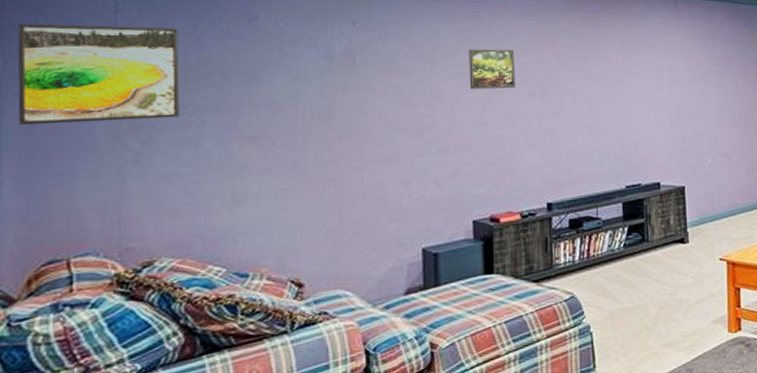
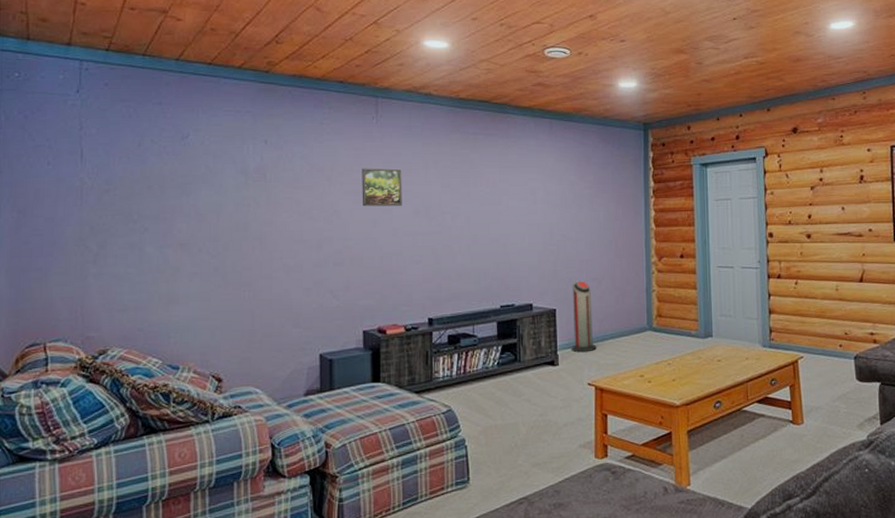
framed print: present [17,23,180,125] -> none [10,139,128,227]
air purifier: none [701,156,728,229] -> present [571,281,597,353]

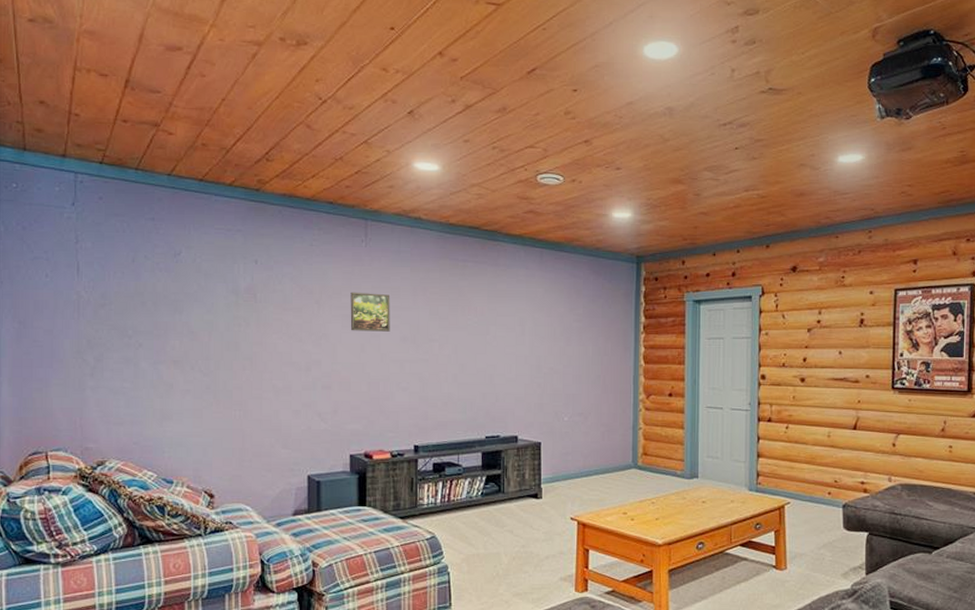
air purifier: present [571,281,597,353] -> none [554,415,581,487]

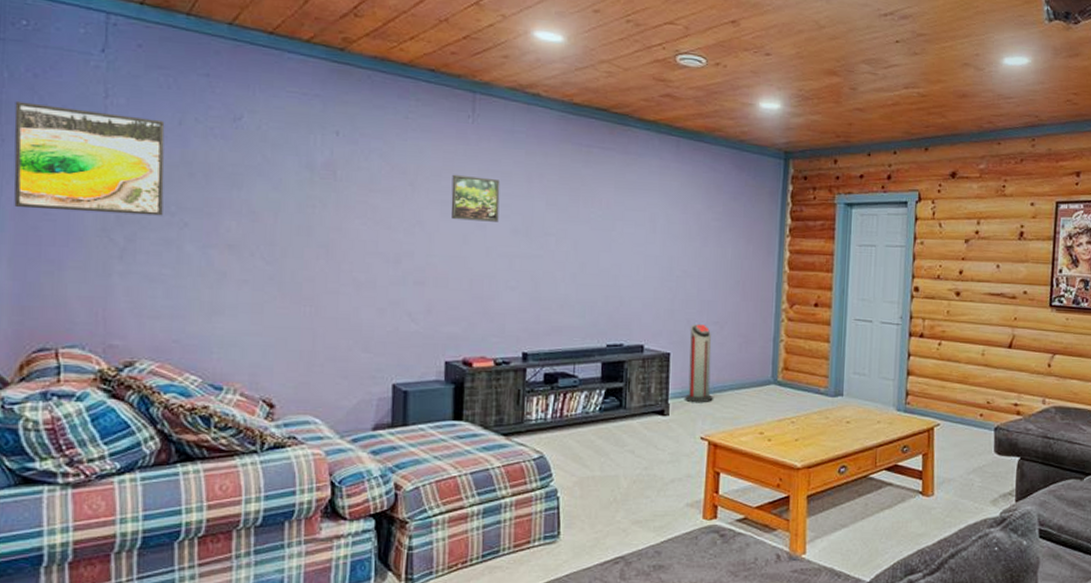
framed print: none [9,250,123,339] -> present [14,101,165,216]
air purifier: none [554,415,581,487] -> present [684,323,713,403]

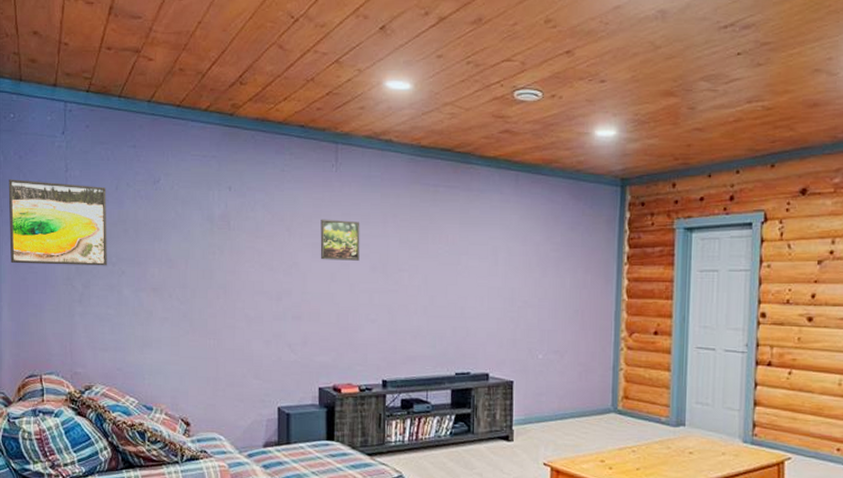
air purifier: present [684,323,713,403] -> none [527,352,555,430]

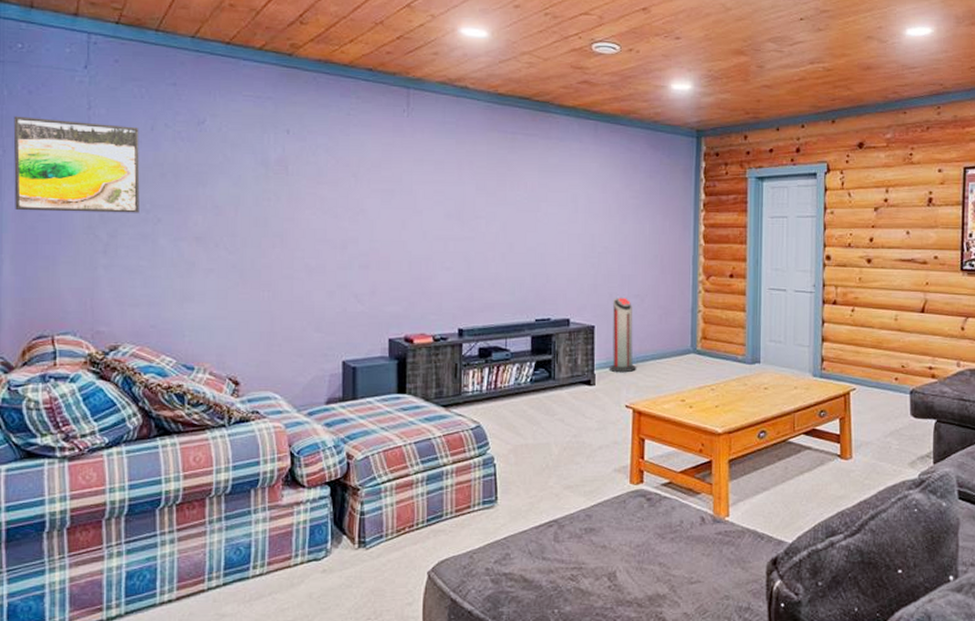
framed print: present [320,219,360,261] -> none [390,164,434,208]
air purifier: none [527,352,555,430] -> present [608,297,636,373]

